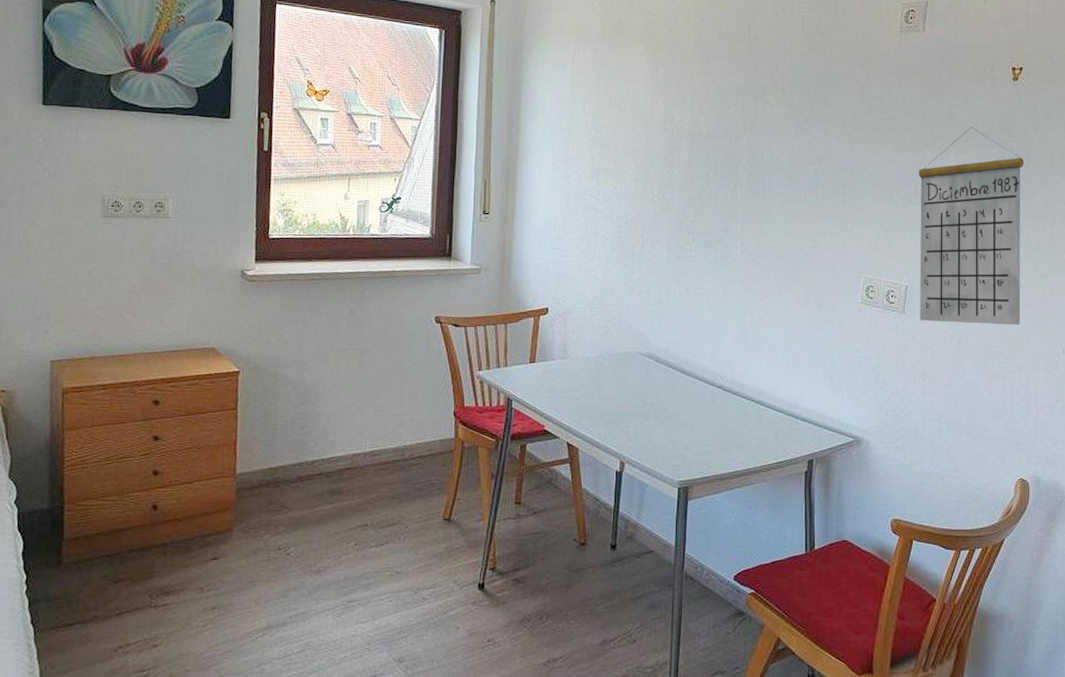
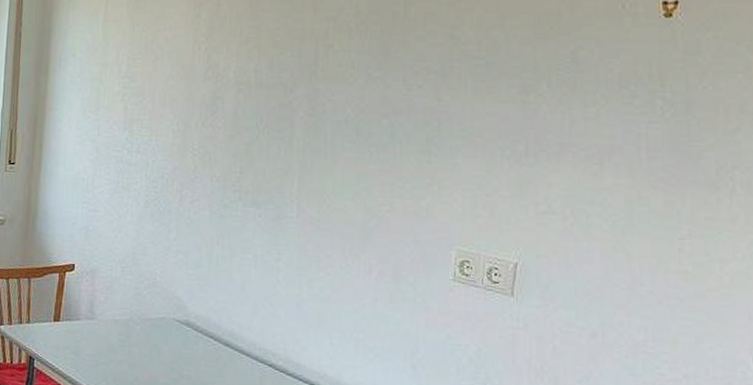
calendar: present [918,126,1024,325] -> none [530,73,685,321]

